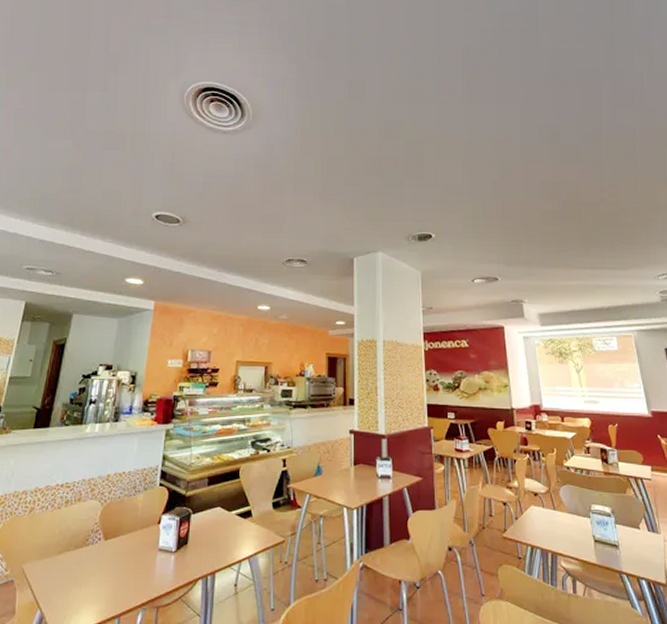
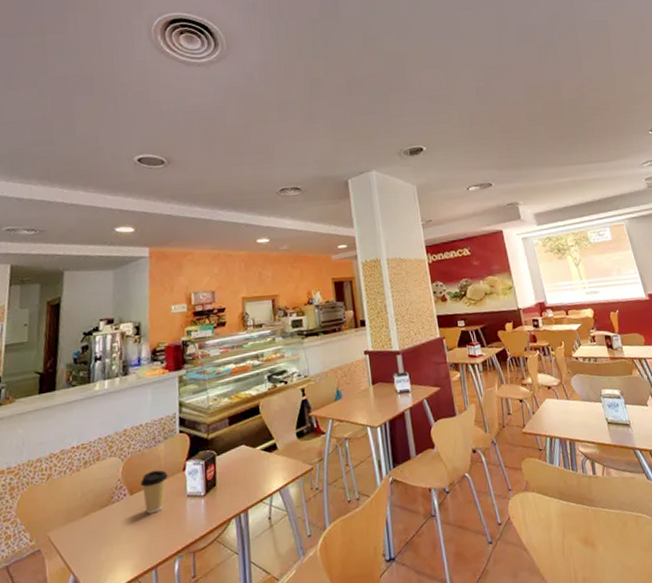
coffee cup: none [116,519,143,562] -> present [140,470,168,514]

